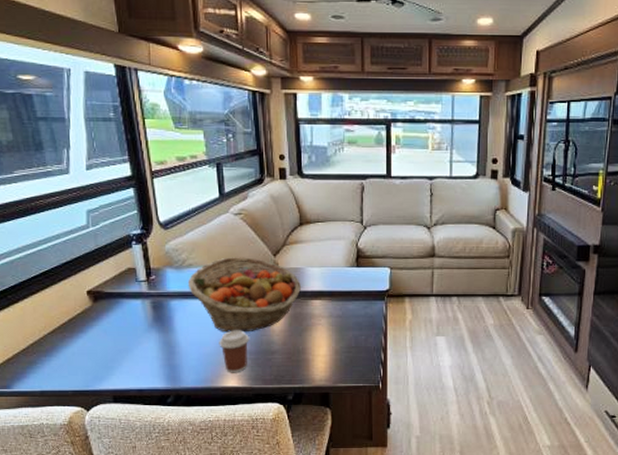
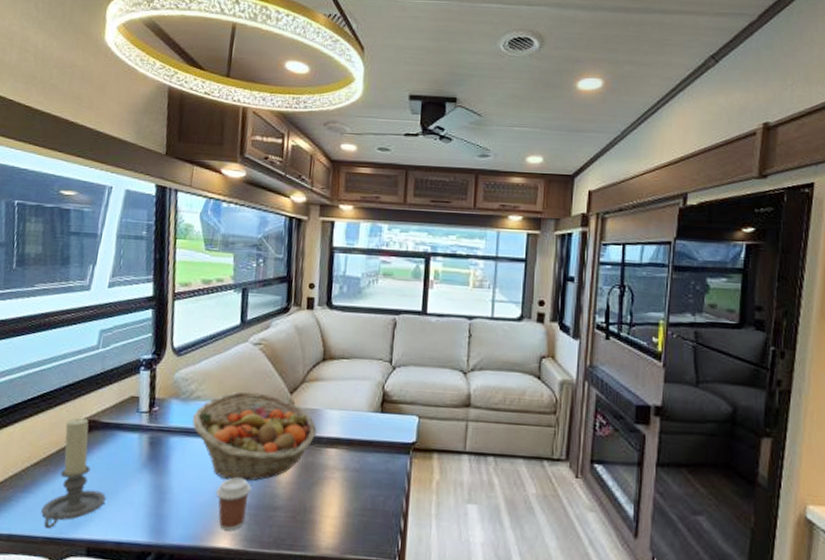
candle holder: none [65,290,122,384] -> present [40,417,106,530]

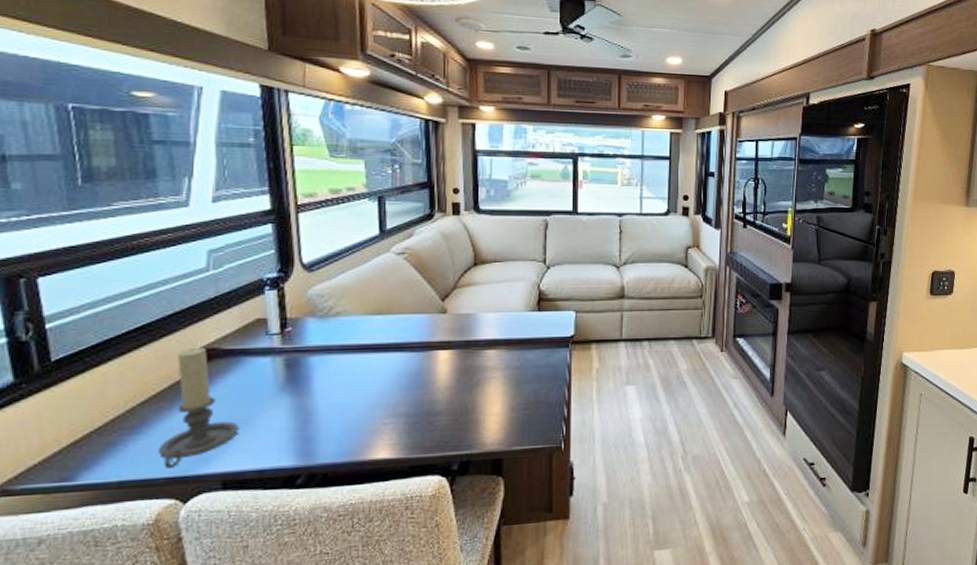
fruit basket: present [192,391,316,482] -> none [333,302,473,393]
coffee cup: present [215,477,251,531] -> none [368,389,407,442]

